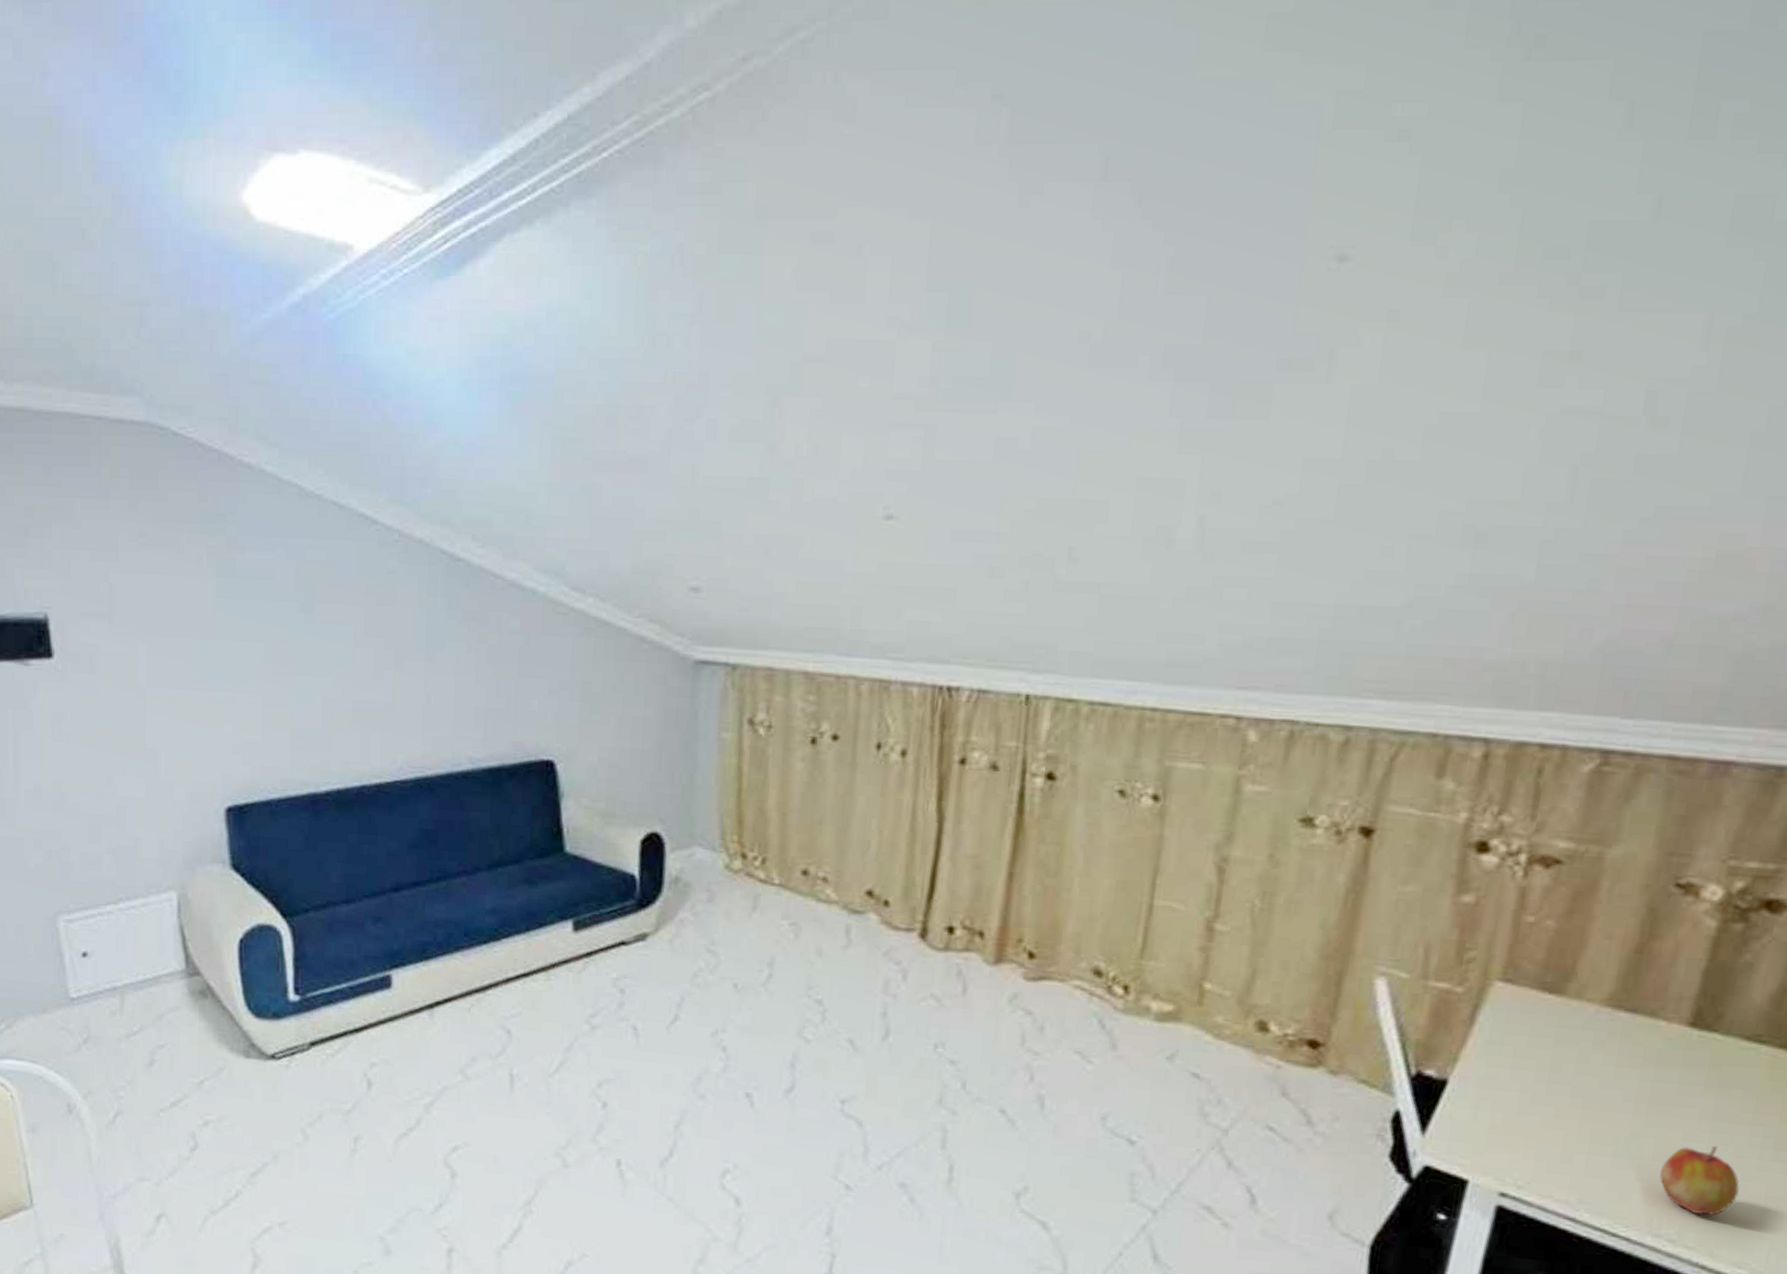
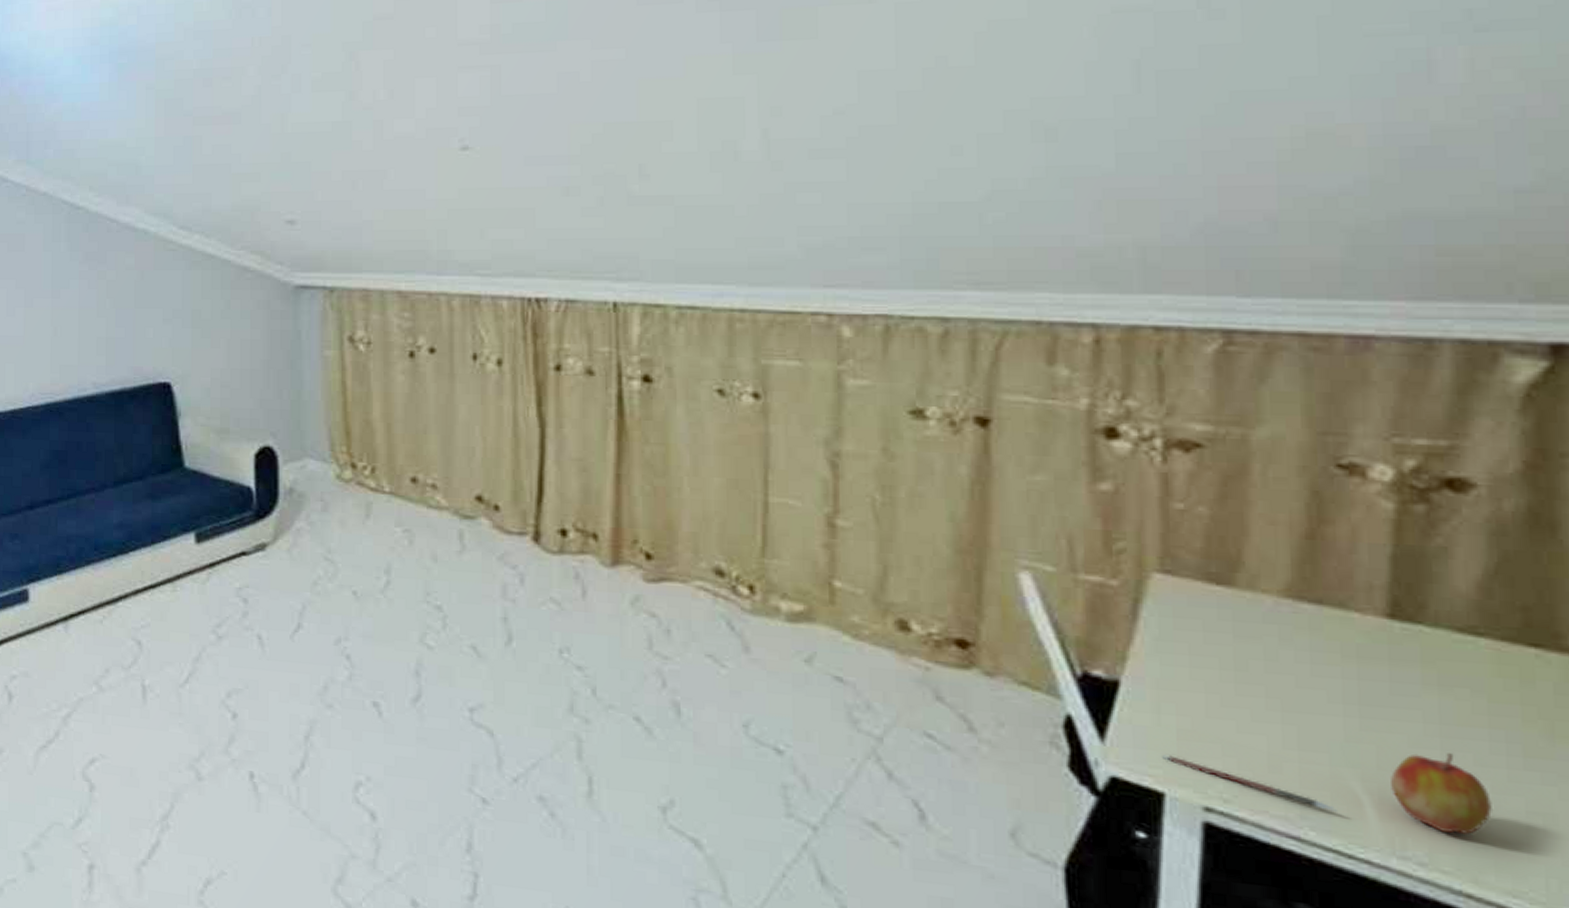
pen: none [1472,1146,1612,1196] -> present [1162,755,1339,812]

